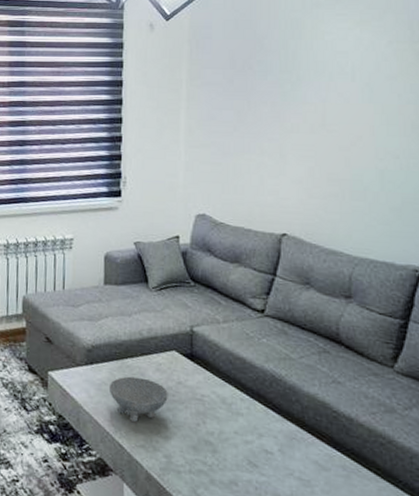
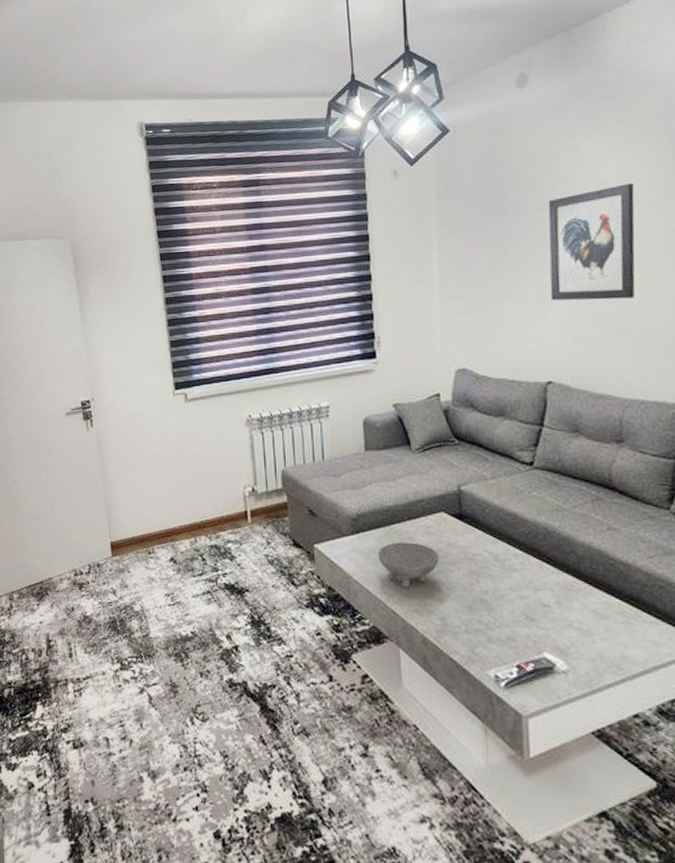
wall art: none [289,55,373,162] -> present [548,183,635,301]

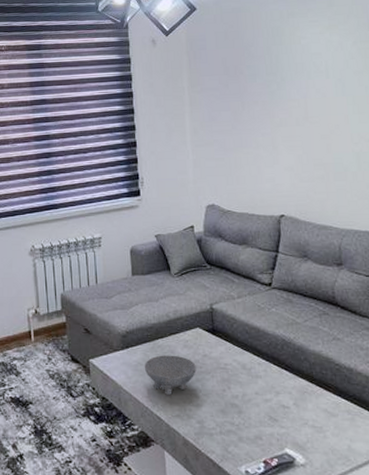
wall art: present [548,183,635,301] -> none [276,54,347,148]

